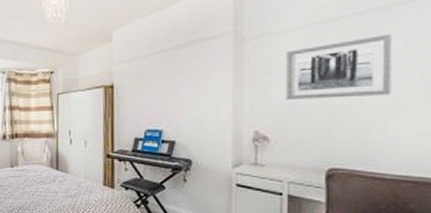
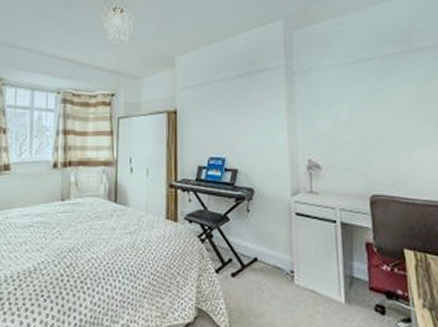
wall art: present [284,34,392,100] -> none [328,76,412,130]

